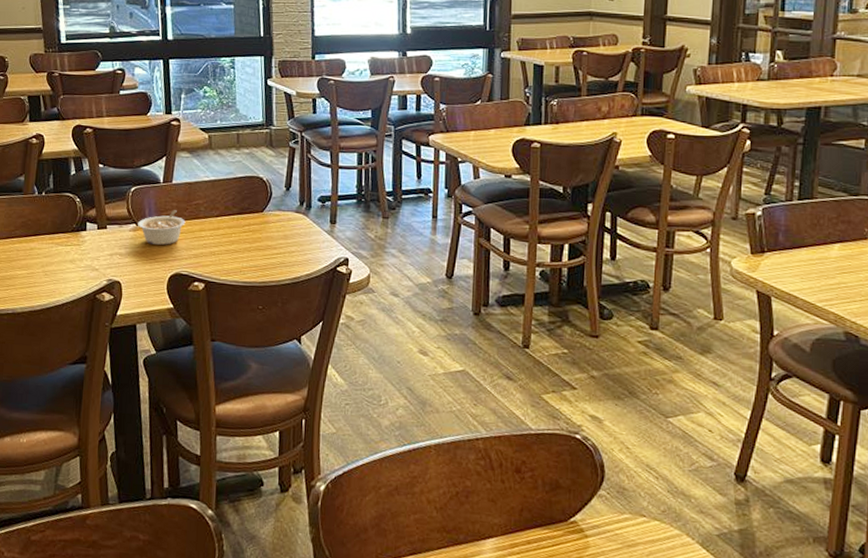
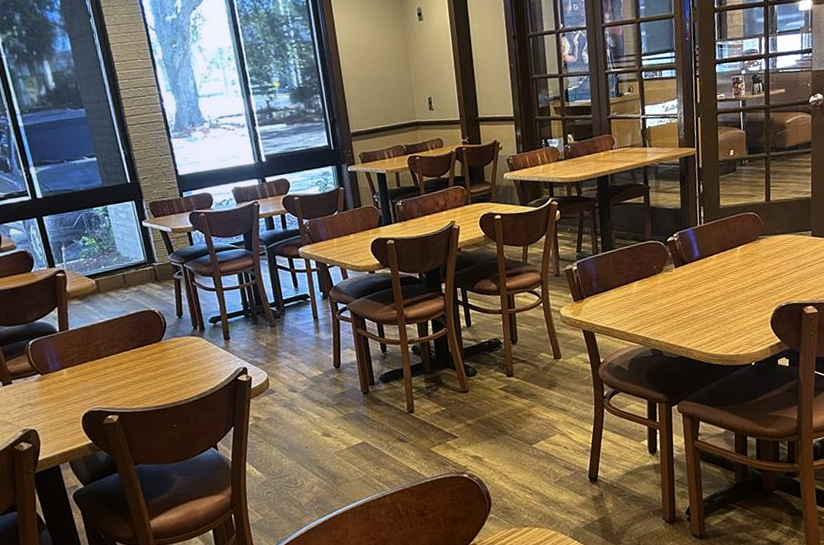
legume: present [138,210,186,245] -> none [42,354,89,390]

